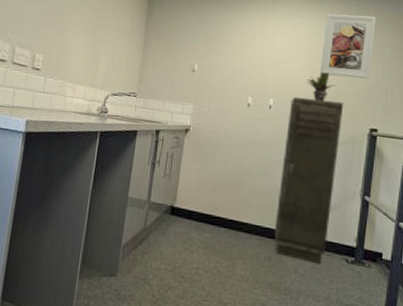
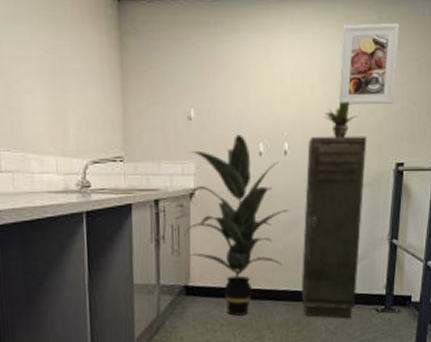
indoor plant: none [176,87,269,242] -> present [184,135,289,316]

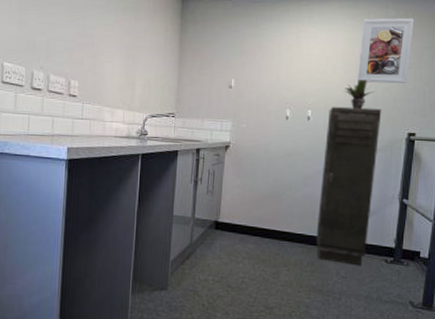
indoor plant: present [184,135,289,316] -> none [218,101,309,252]

